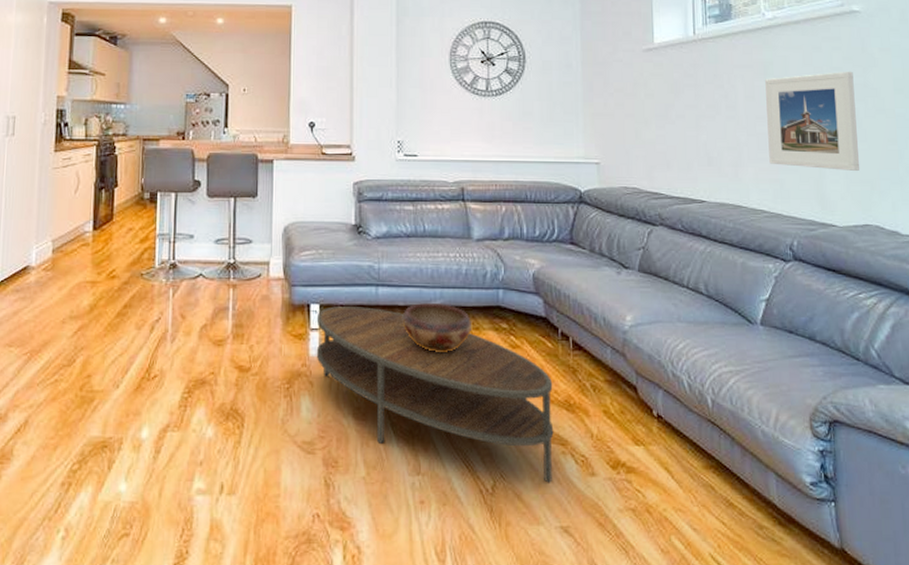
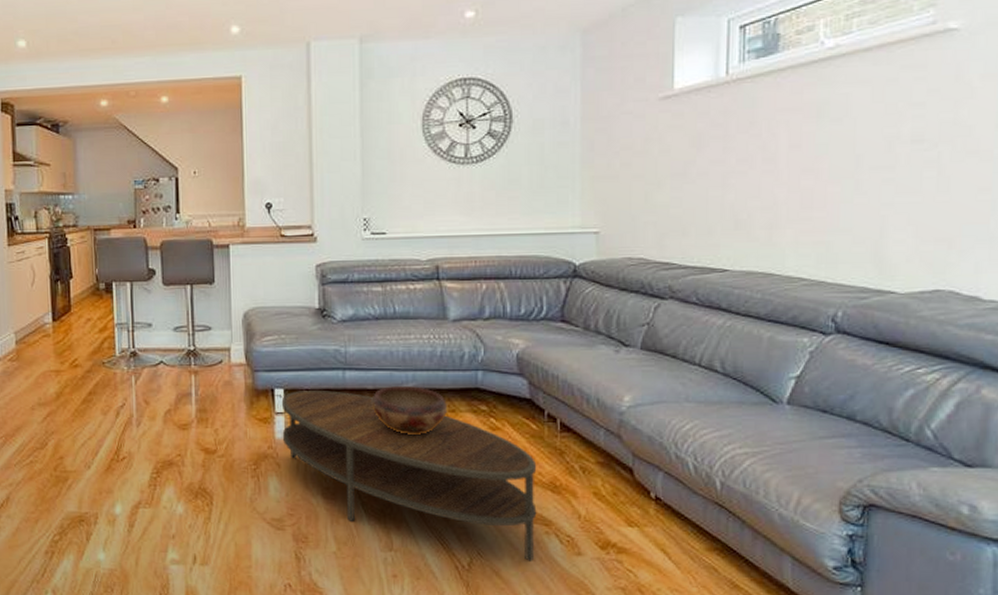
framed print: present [765,71,859,171] -> none [814,106,940,228]

